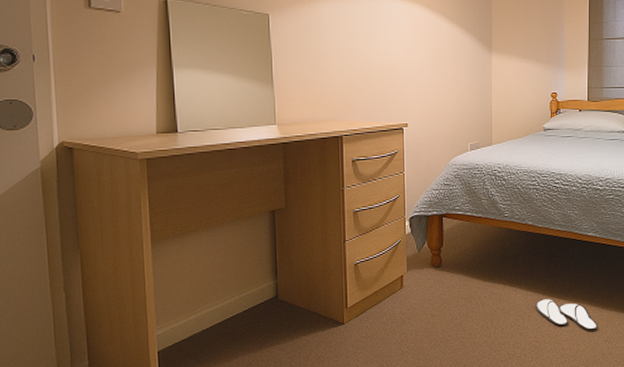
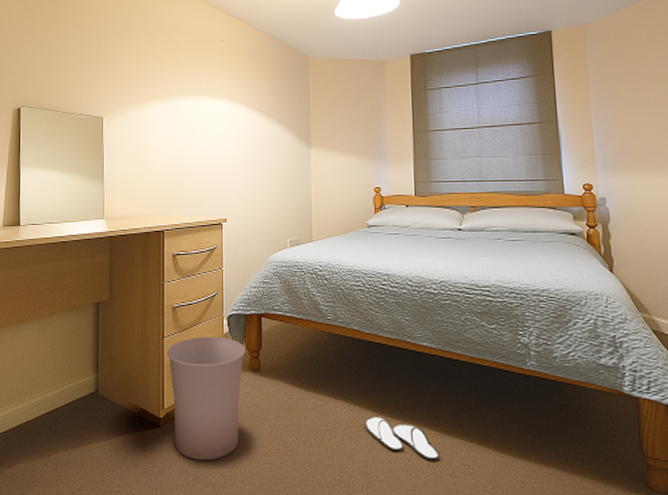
waste bin: none [349,238,428,351] -> present [167,337,246,461]

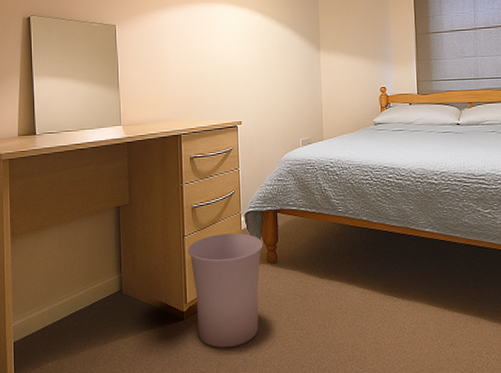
slippers: present [364,417,441,461] -> none [374,298,442,334]

